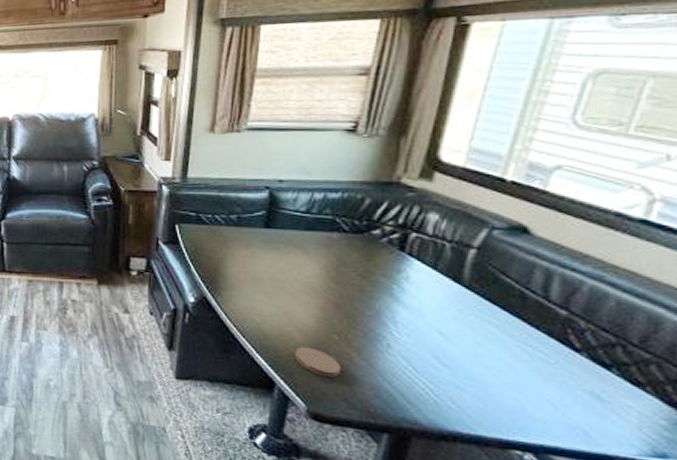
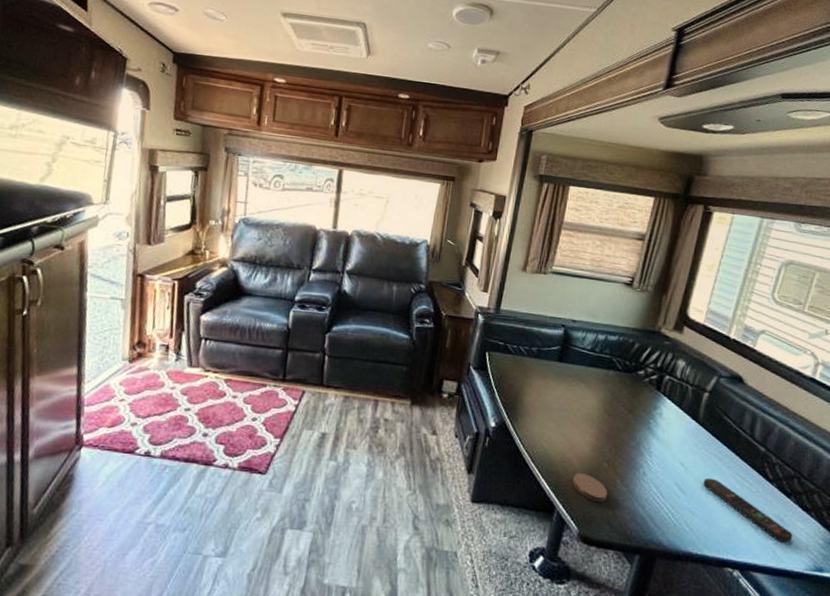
remote control: none [474,348,616,422] -> present [703,477,793,542]

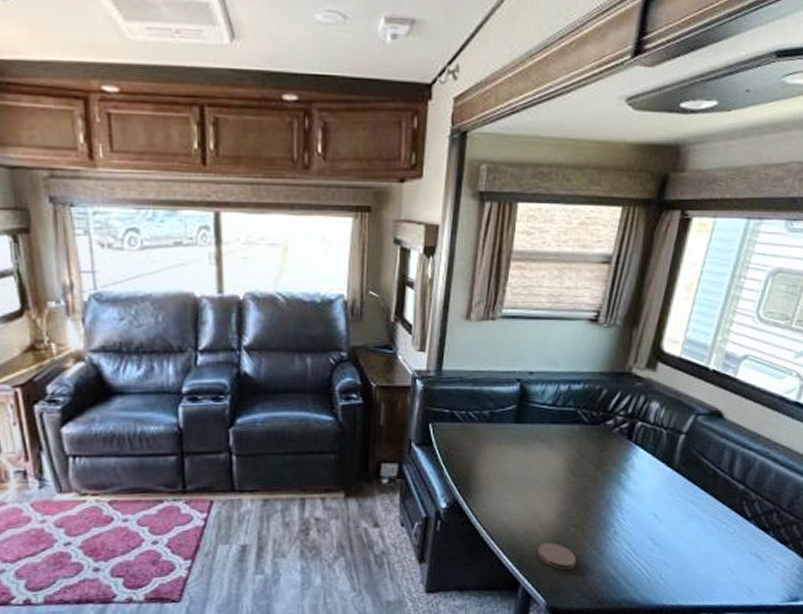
remote control: present [703,477,793,542] -> none [678,525,770,578]

